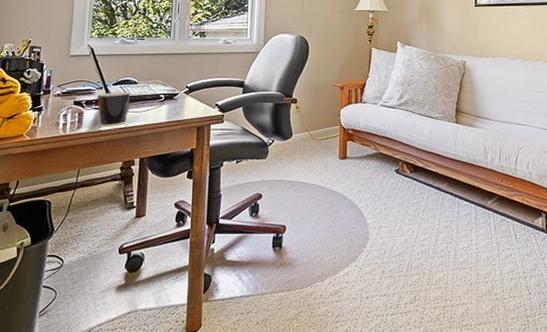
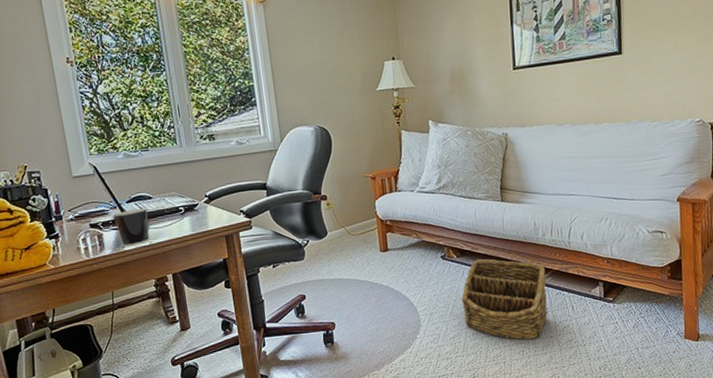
basket: none [410,176,492,265] -> present [461,258,548,340]

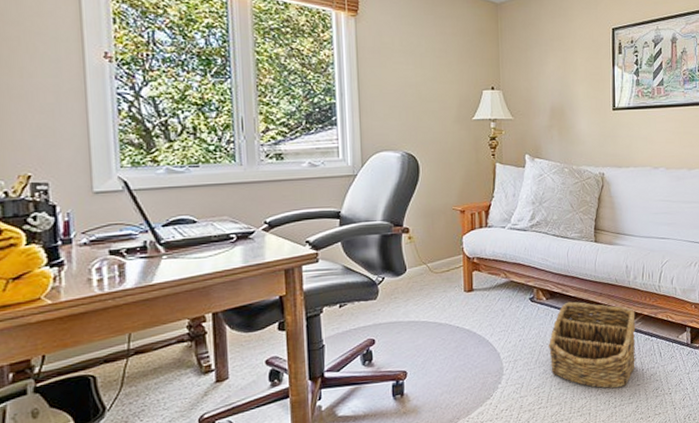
mug: present [114,208,150,248] -> none [144,234,190,280]

